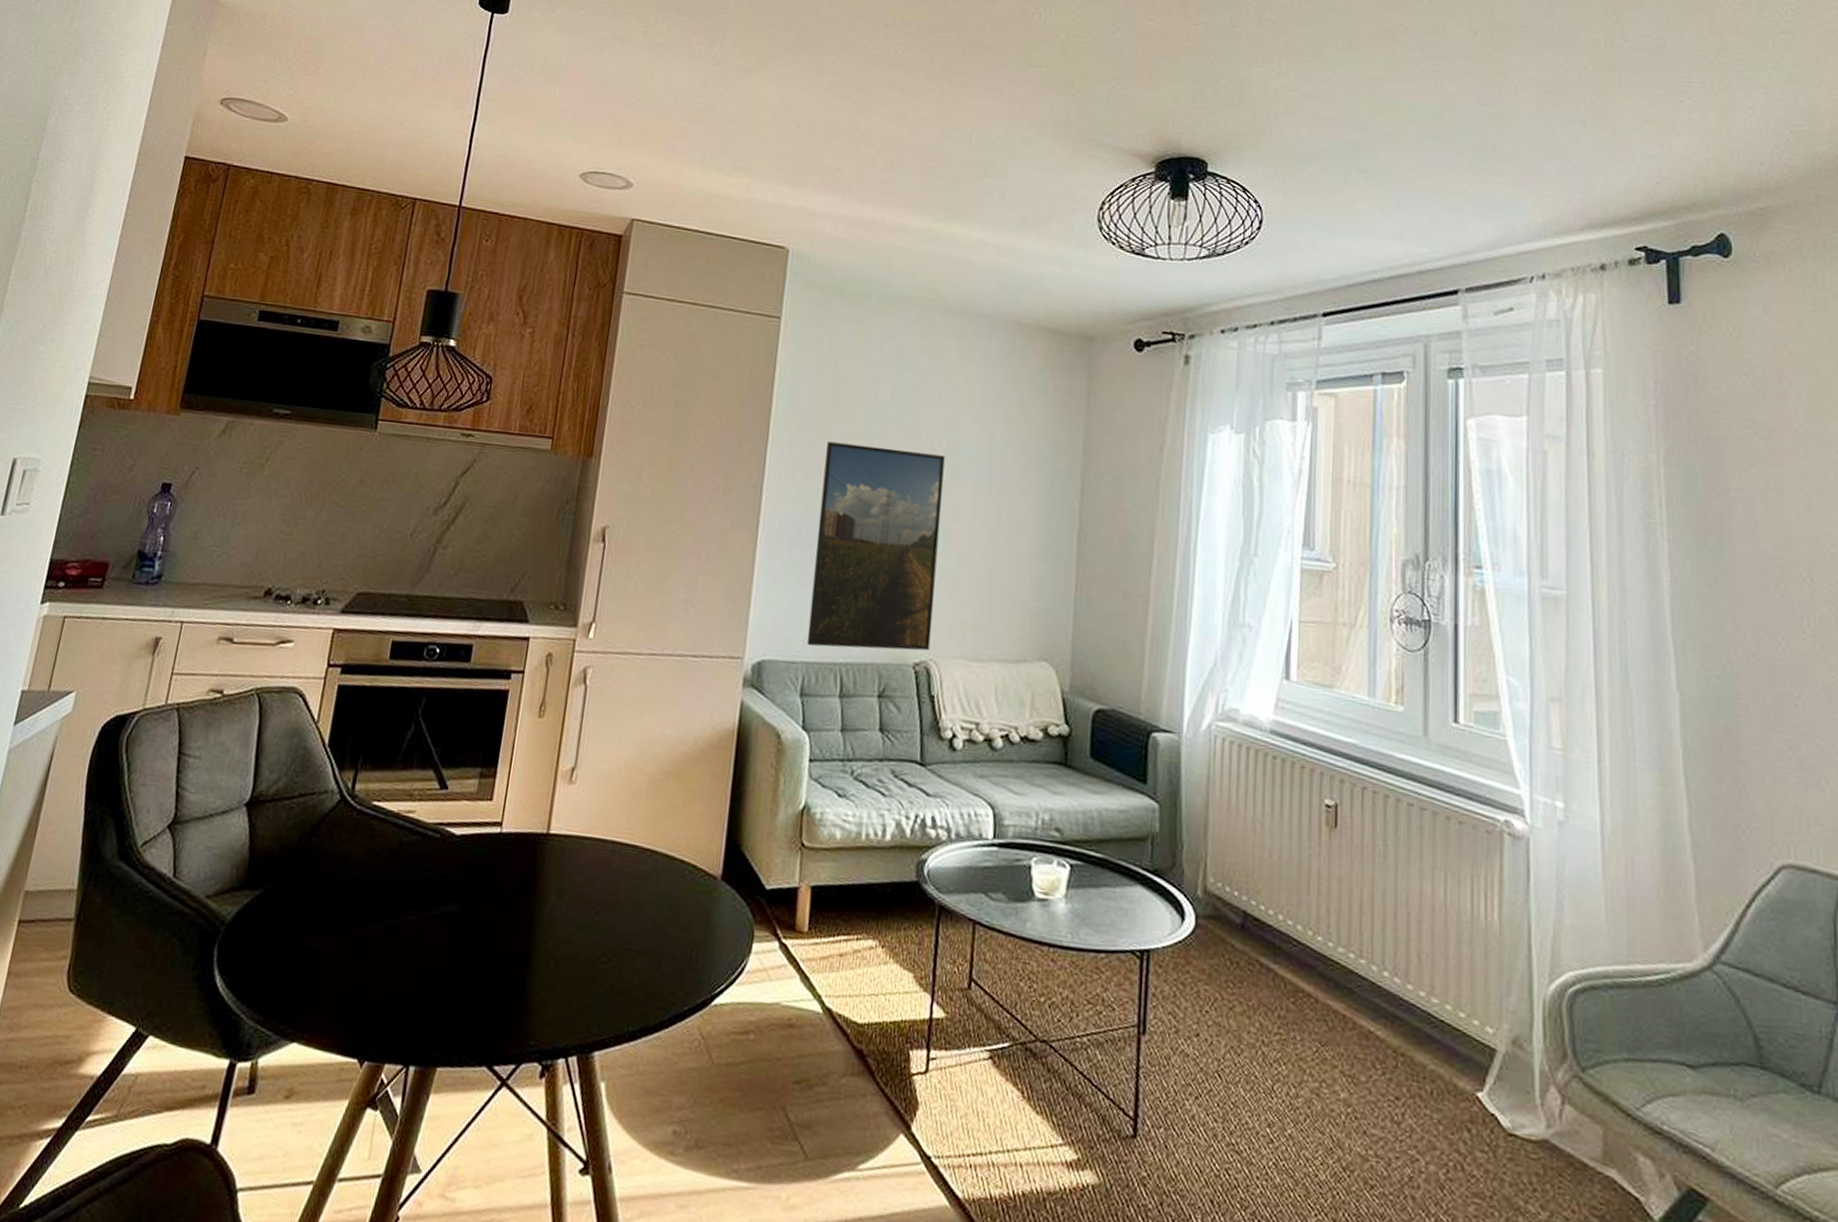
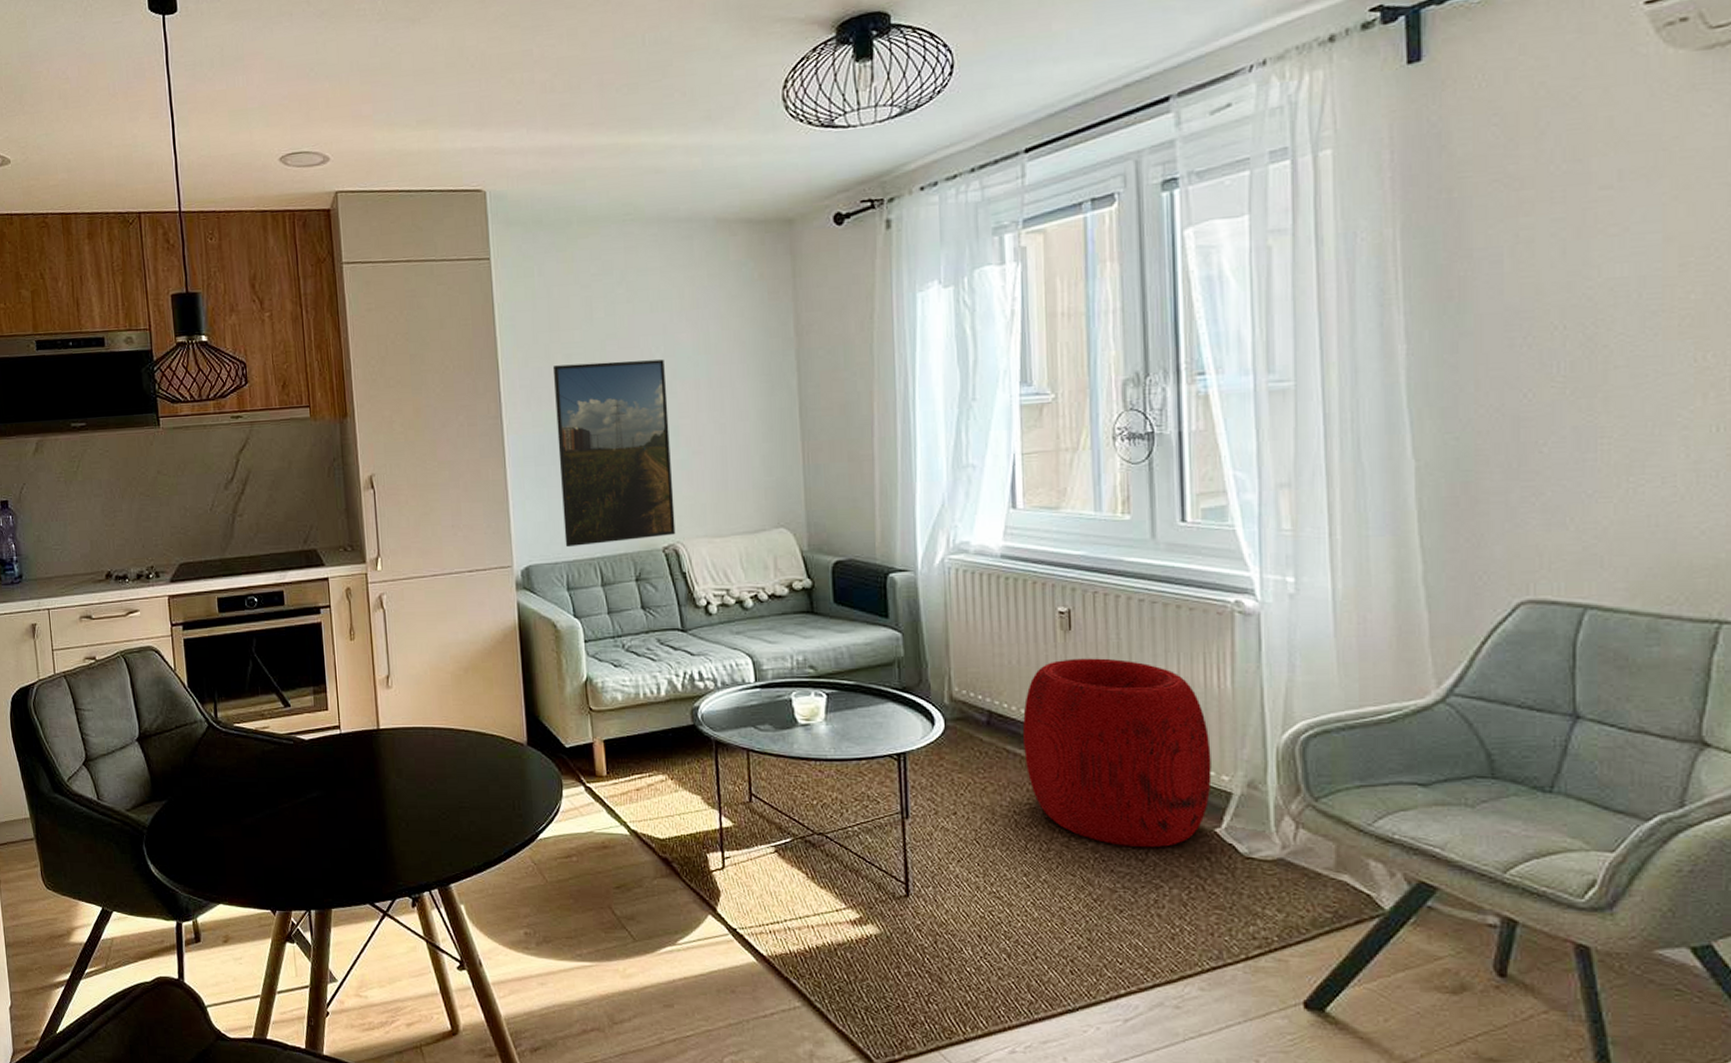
pouf: none [1278,861,1476,1109] -> present [1023,658,1212,848]

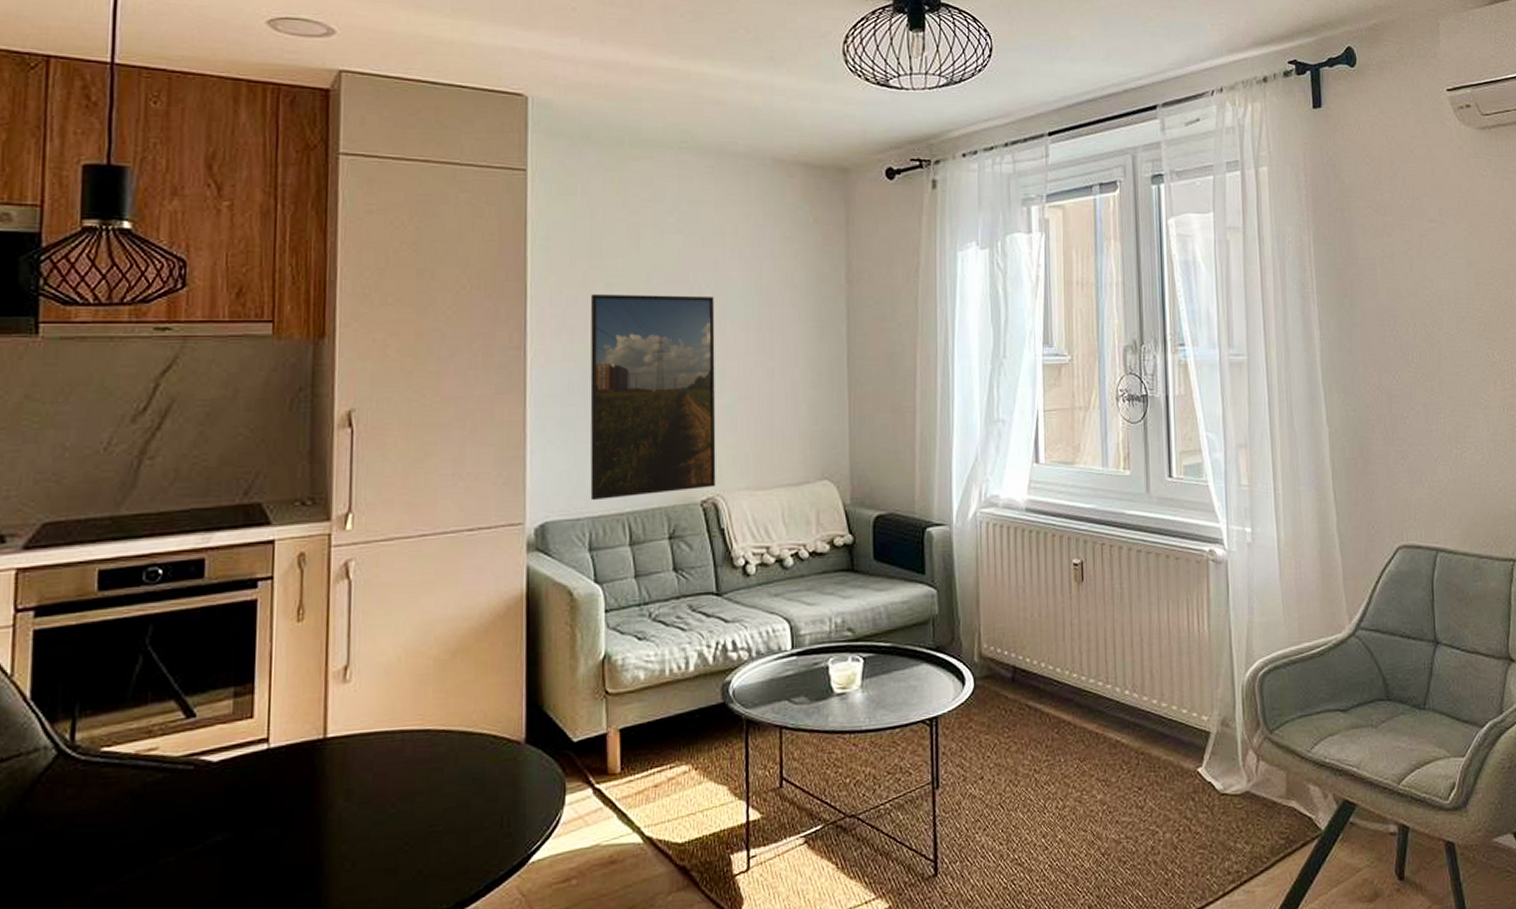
pouf: present [1023,658,1212,848] -> none [1043,608,1195,796]

